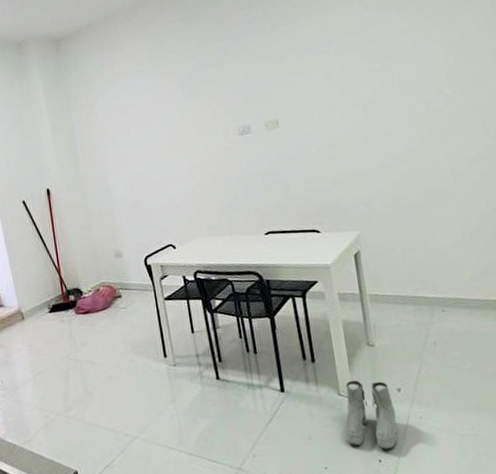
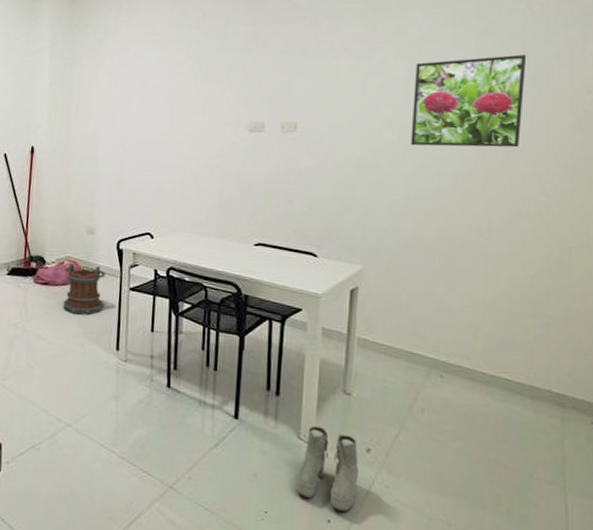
bucket: none [102,284,145,334] -> present [62,264,106,315]
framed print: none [365,25,462,120] -> present [410,54,527,148]

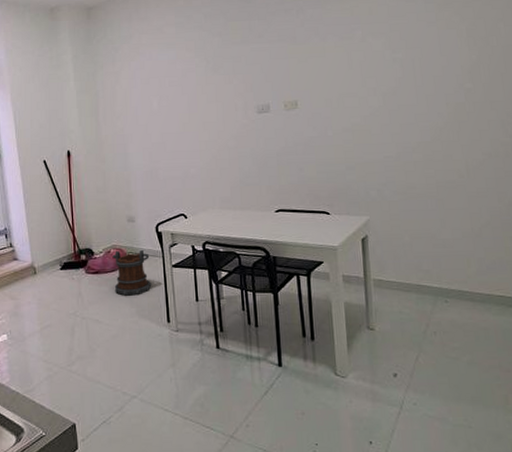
boots: present [296,425,359,512] -> none [338,361,391,433]
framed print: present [410,54,527,148] -> none [389,20,482,108]

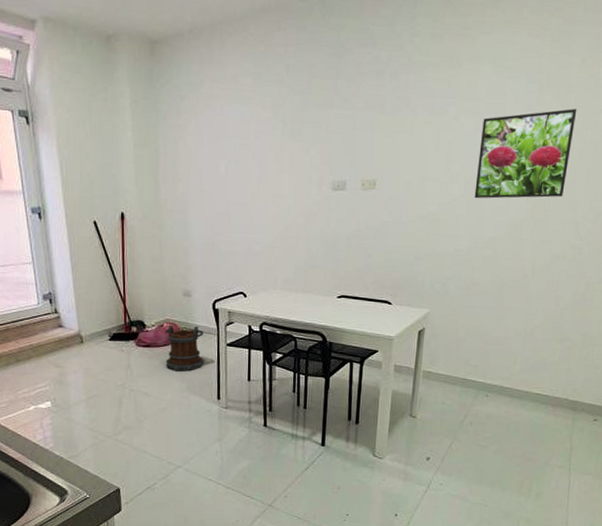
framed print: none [389,20,482,108] -> present [474,108,577,199]

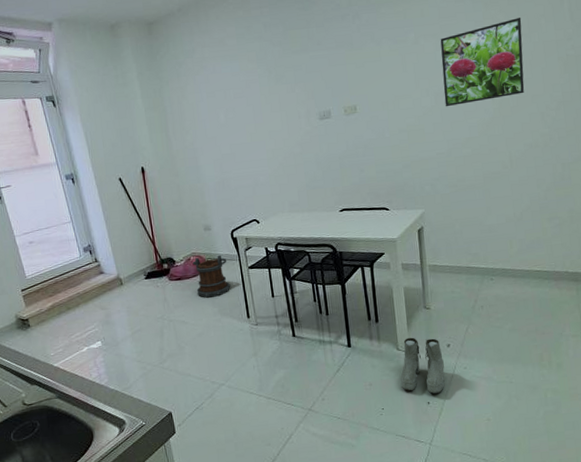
boots: none [371,444,420,507] -> present [400,337,445,394]

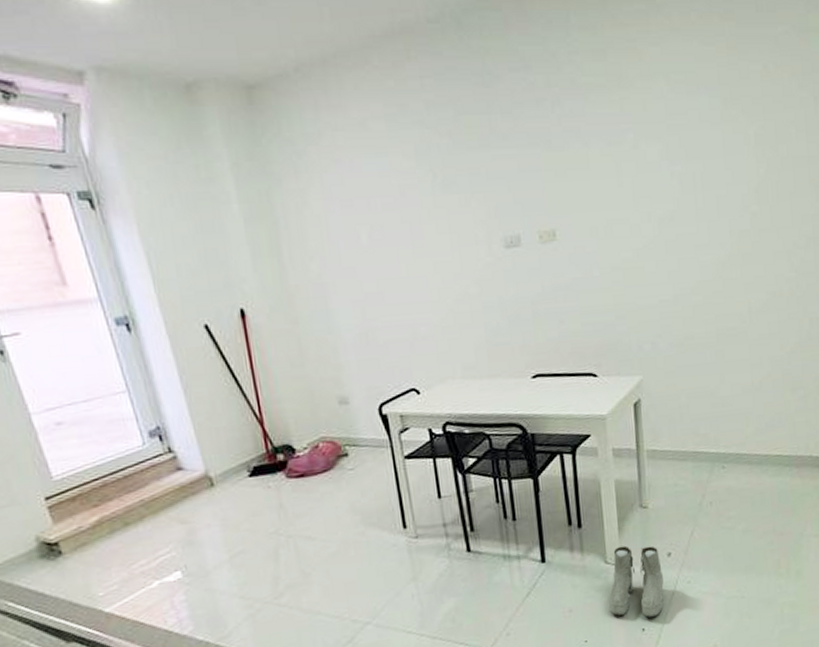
bucket: present [192,255,231,298] -> none [321,439,379,502]
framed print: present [440,18,525,107] -> none [666,123,769,238]

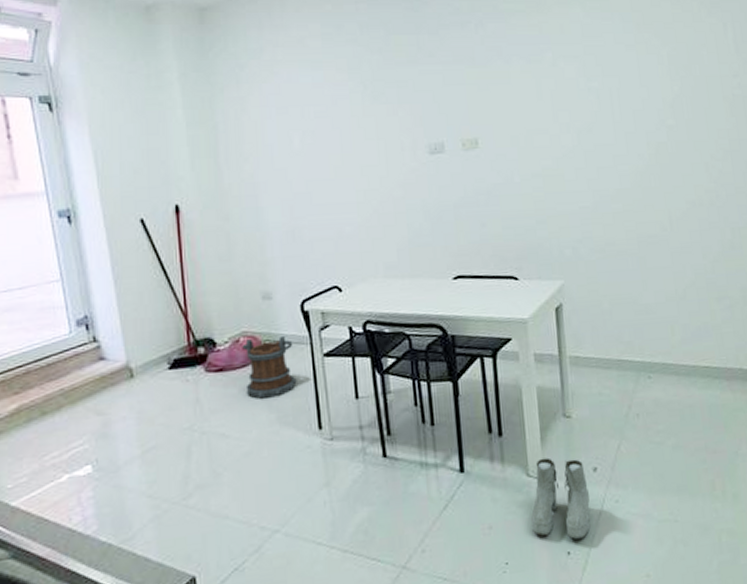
bucket: none [321,439,379,502] -> present [242,335,297,399]

